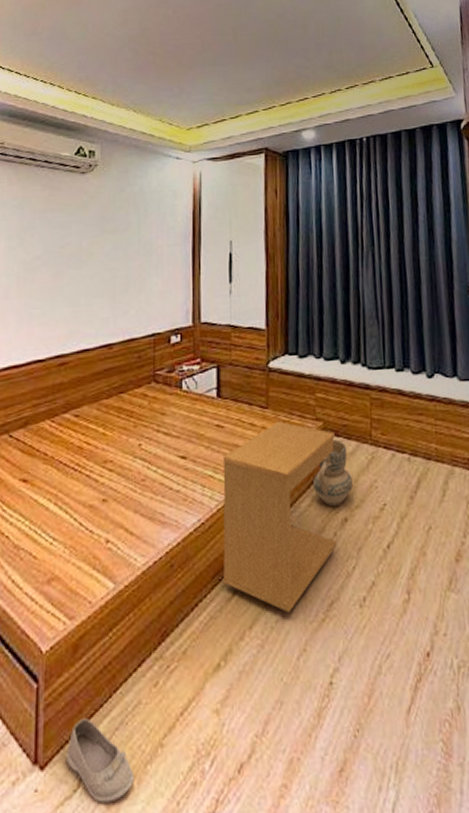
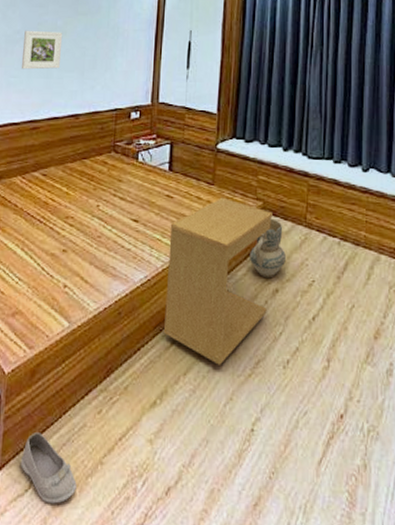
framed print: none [43,254,89,299] -> present [21,30,63,70]

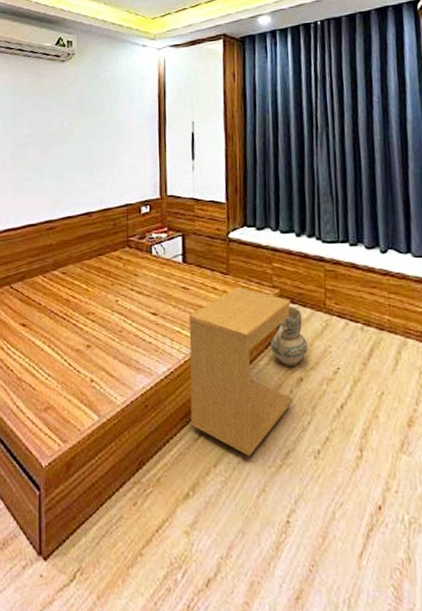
shoe: present [20,432,77,504] -> none [63,524,119,594]
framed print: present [21,30,63,70] -> none [33,133,70,172]

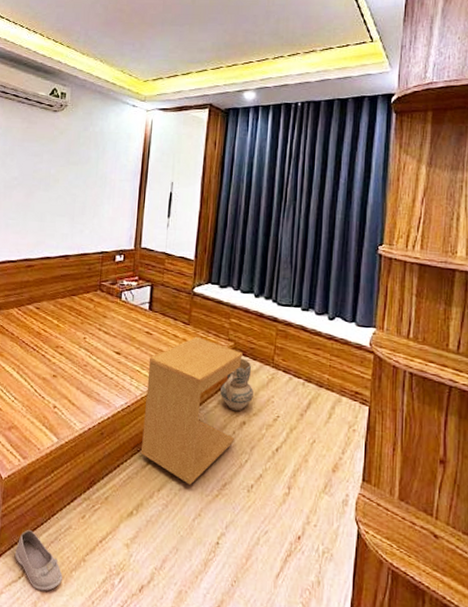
shoe: none [63,524,119,594] -> present [14,530,63,591]

